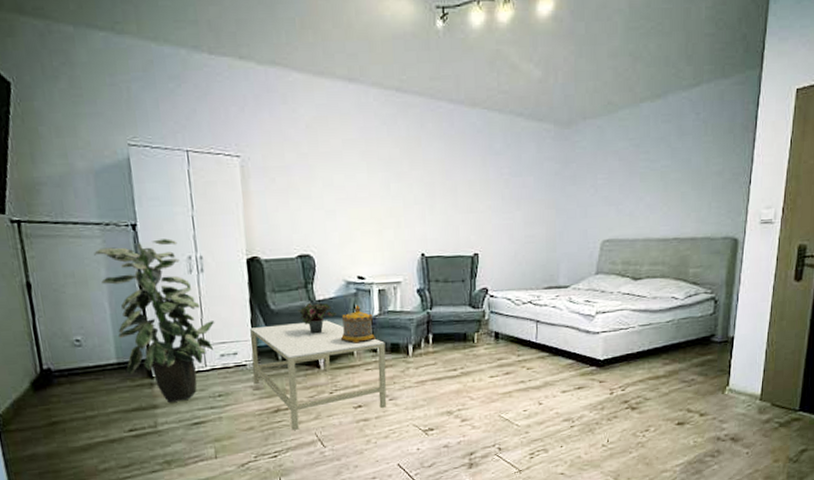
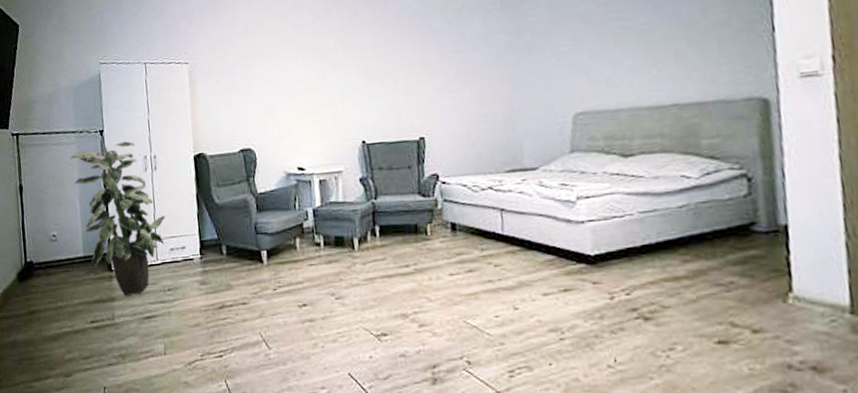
coffee table: present [249,320,387,430] -> none [196,213,334,328]
potted plant: present [297,302,337,334] -> none [240,195,278,228]
decorative container: present [340,304,376,344] -> none [282,196,318,237]

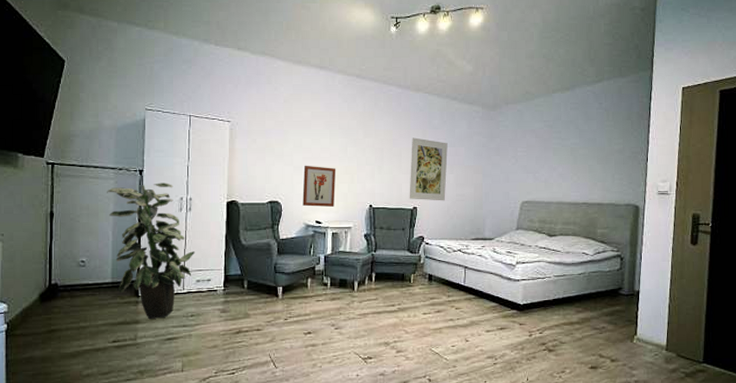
wall art: none [276,100,318,152] -> present [302,165,336,207]
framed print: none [407,48,462,128] -> present [409,137,448,201]

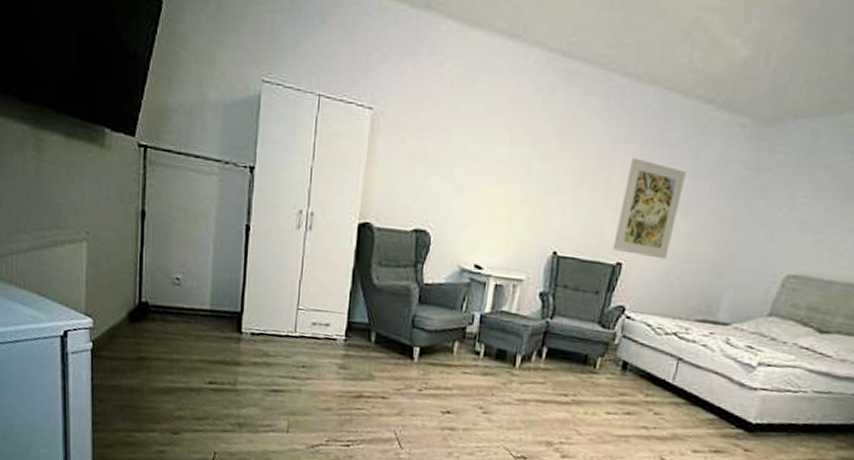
indoor plant: present [107,183,196,319] -> none [209,186,314,364]
wall art: present [302,165,336,207] -> none [459,183,513,248]

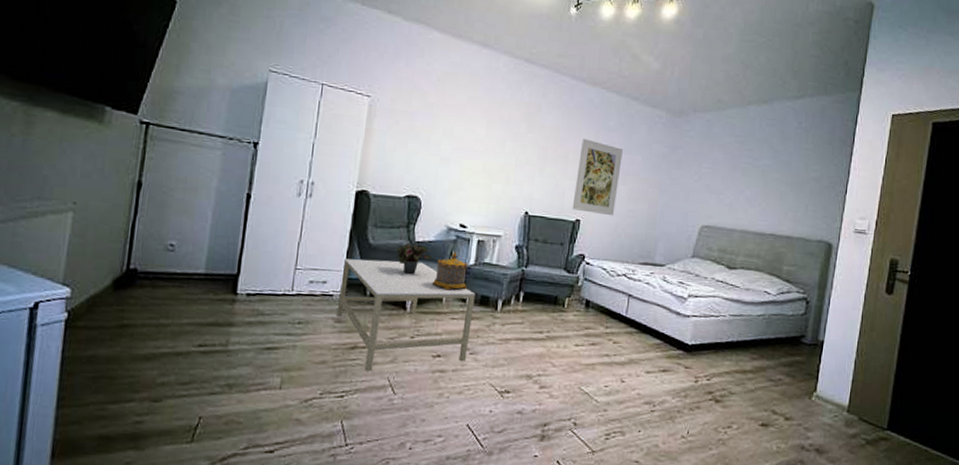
coffee table: none [340,300,491,422] -> present [336,258,476,371]
potted plant: none [401,284,443,322] -> present [395,242,433,275]
decorative container: none [441,296,483,341] -> present [431,251,468,290]

